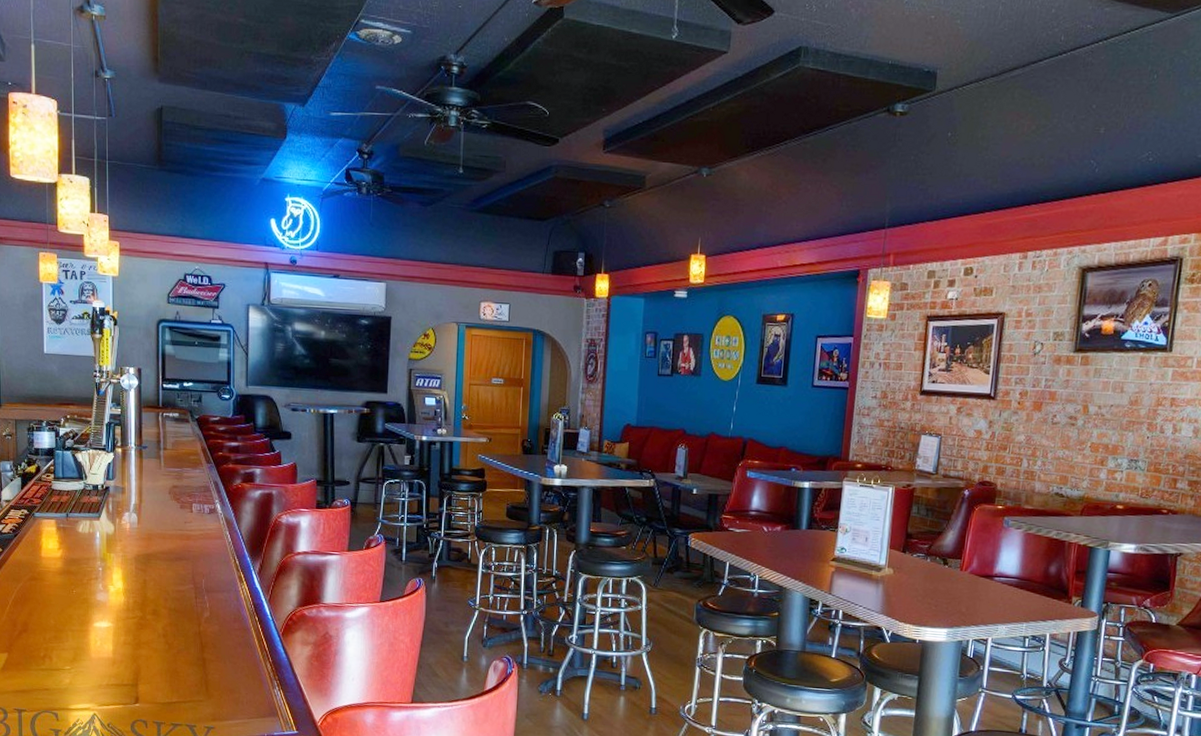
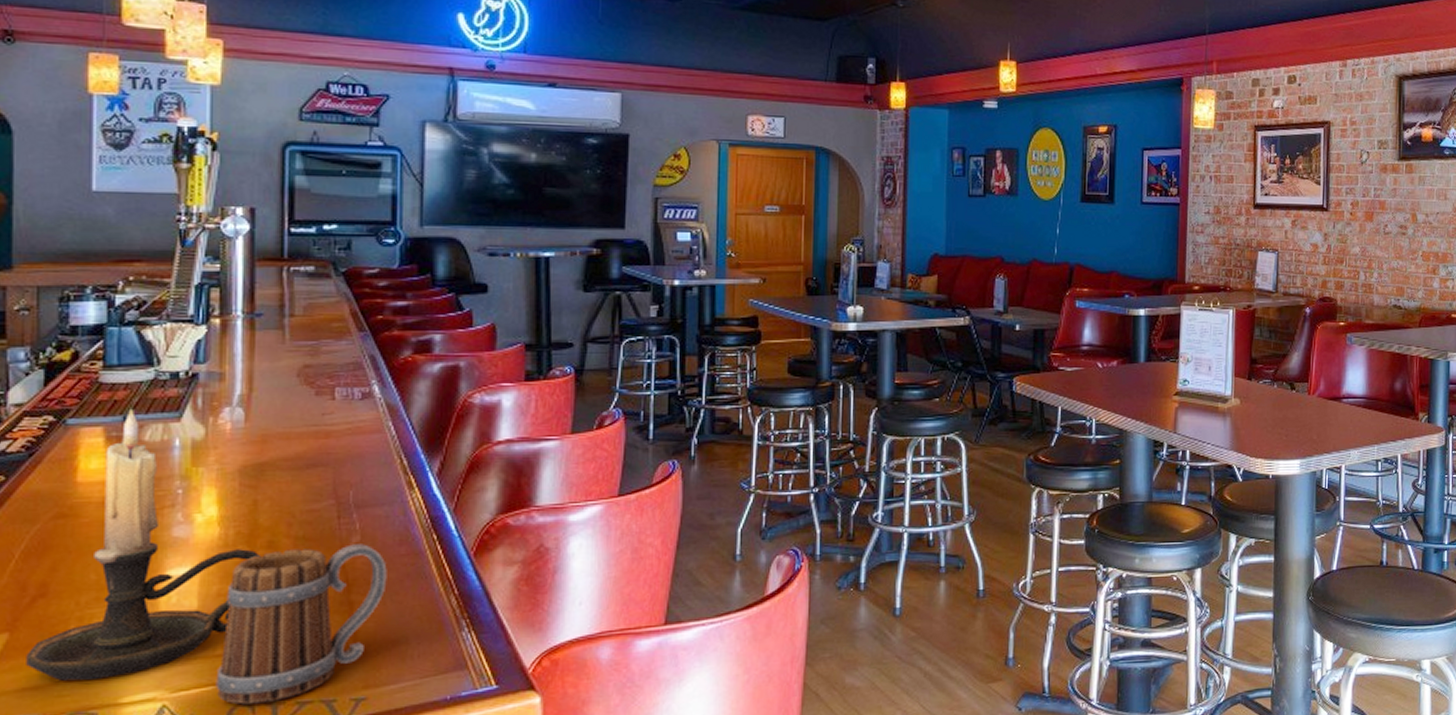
candle holder: none [17,508,148,691] -> present [26,408,259,681]
beer mug: none [124,617,226,722] -> present [215,544,387,705]

